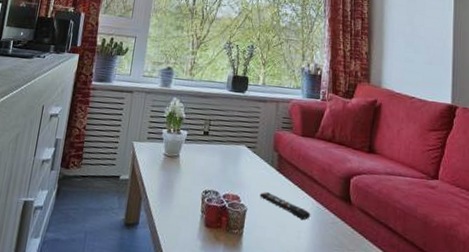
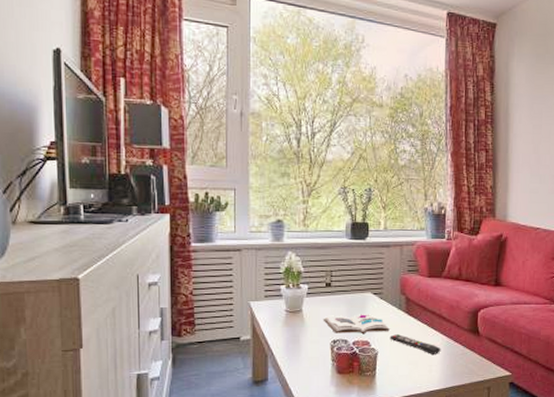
book: none [197,164,261,188] -> present [323,313,390,335]

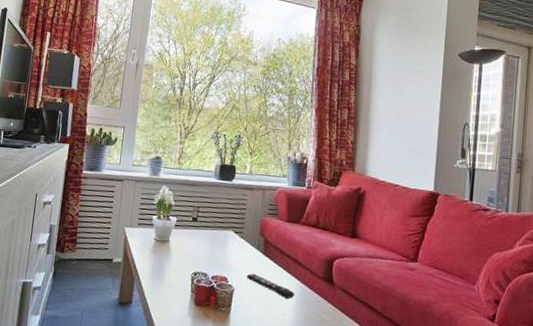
book: present [323,313,390,335] -> none [186,248,247,270]

